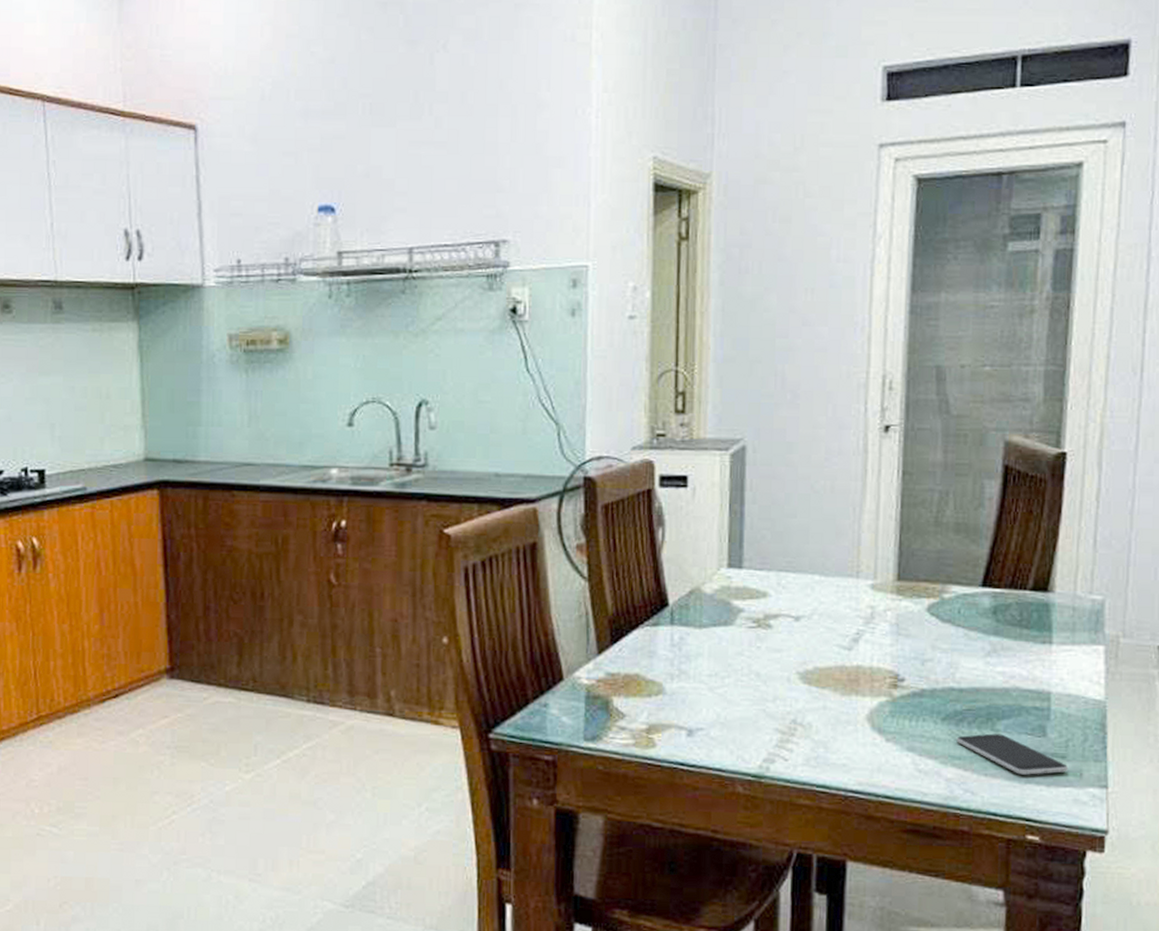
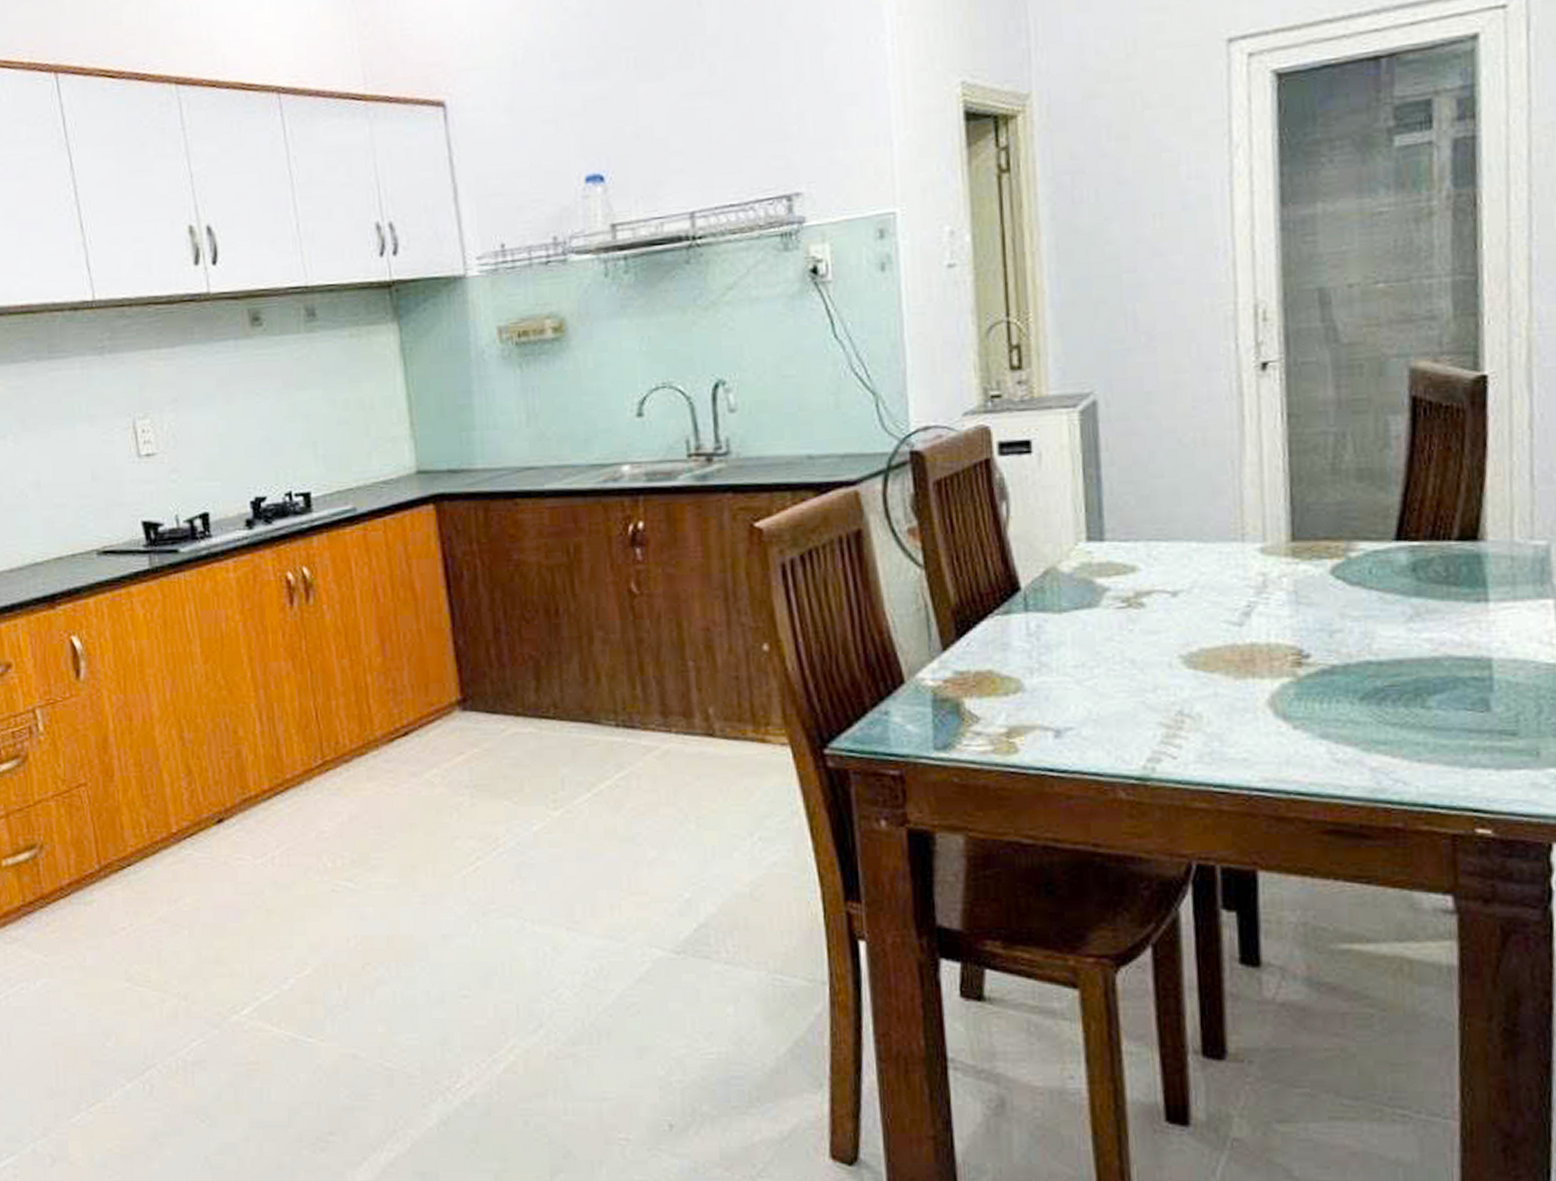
smartphone: present [956,733,1069,775] -> none [1379,711,1522,758]

